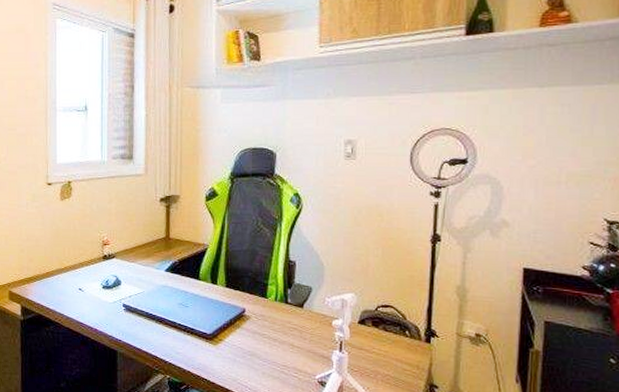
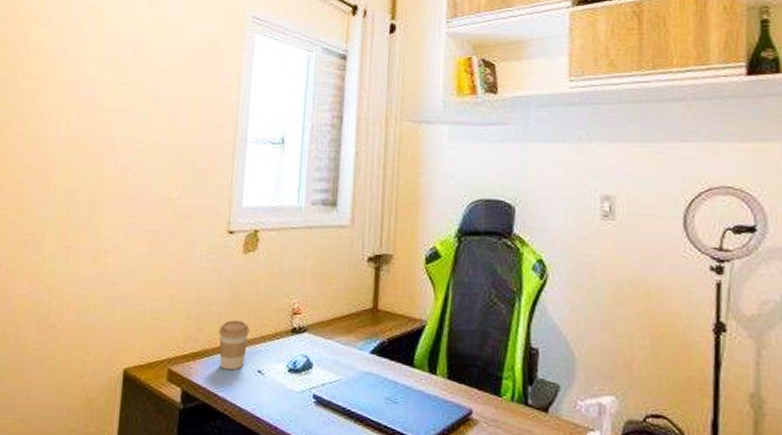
coffee cup: none [45,252,70,290] -> present [218,320,250,371]

